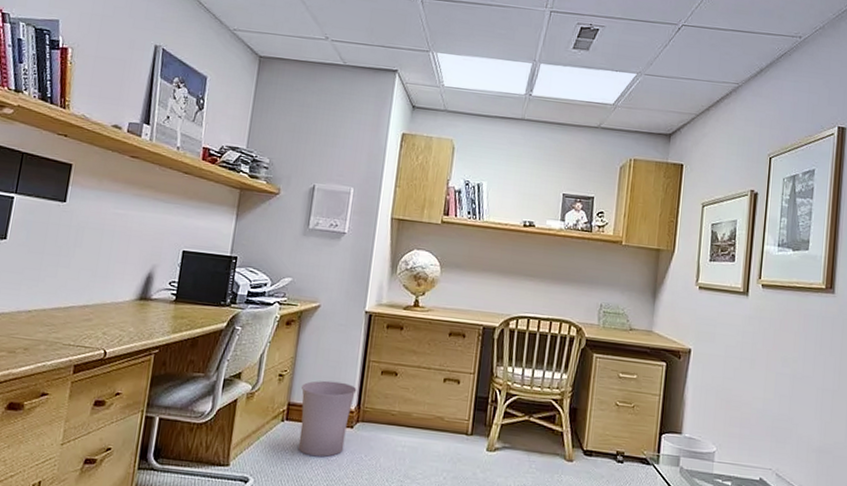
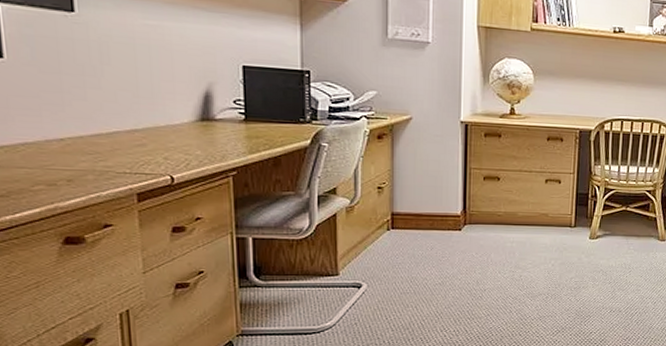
waste bin: present [298,380,357,457] -> none [404,189,461,259]

